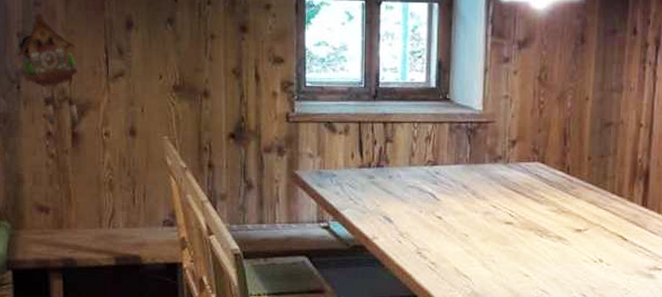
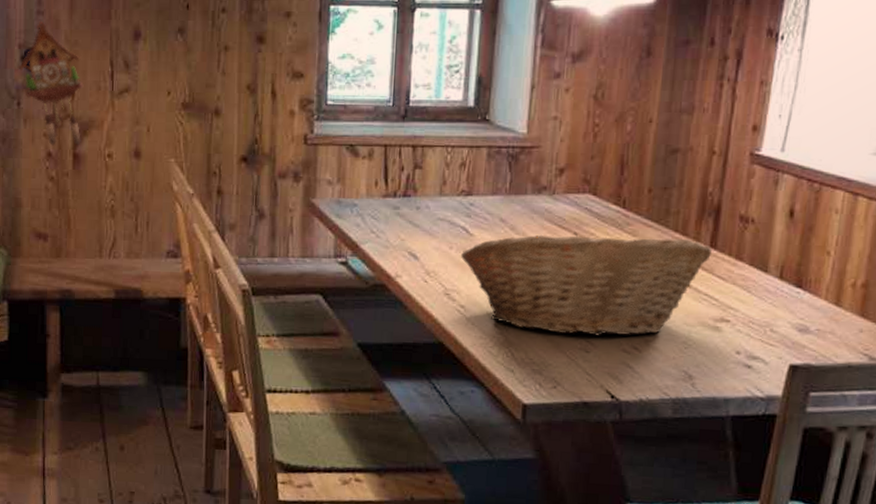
fruit basket: none [430,195,644,286] -> present [461,232,713,336]

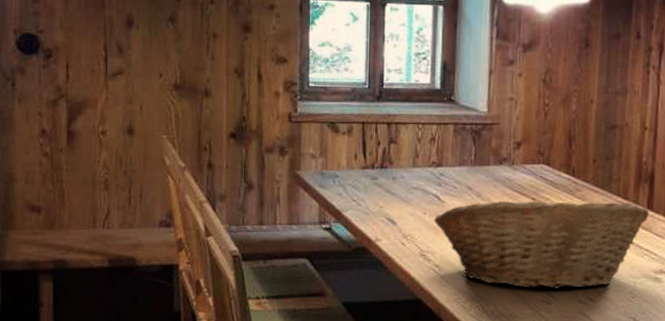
cuckoo clock: present [16,20,84,146] -> none [11,8,78,124]

